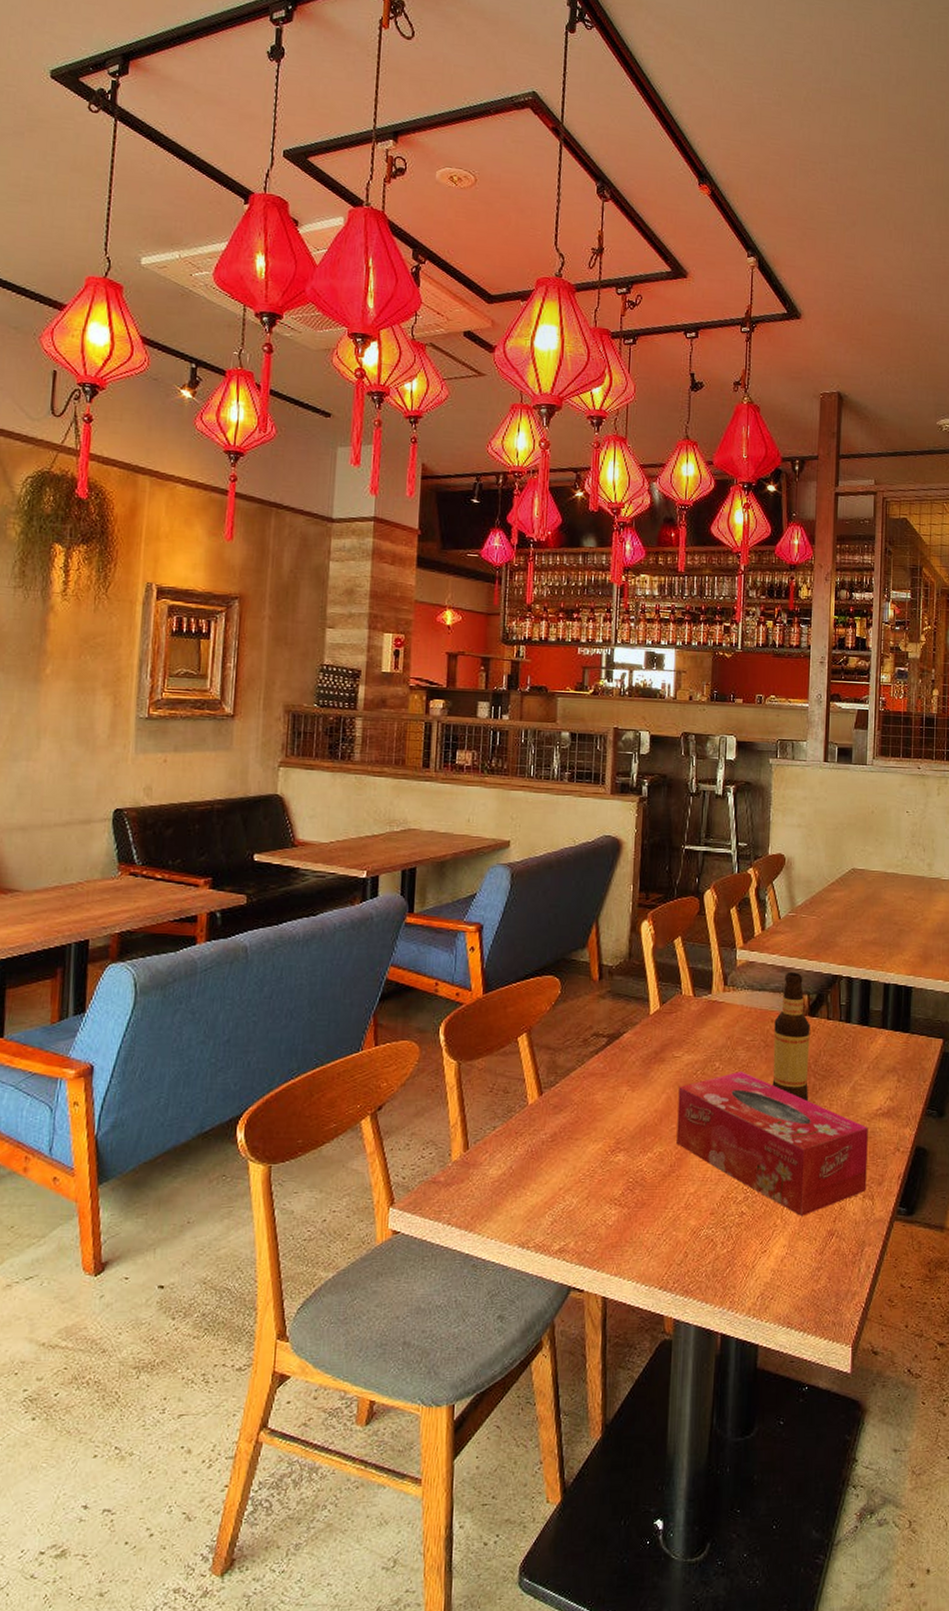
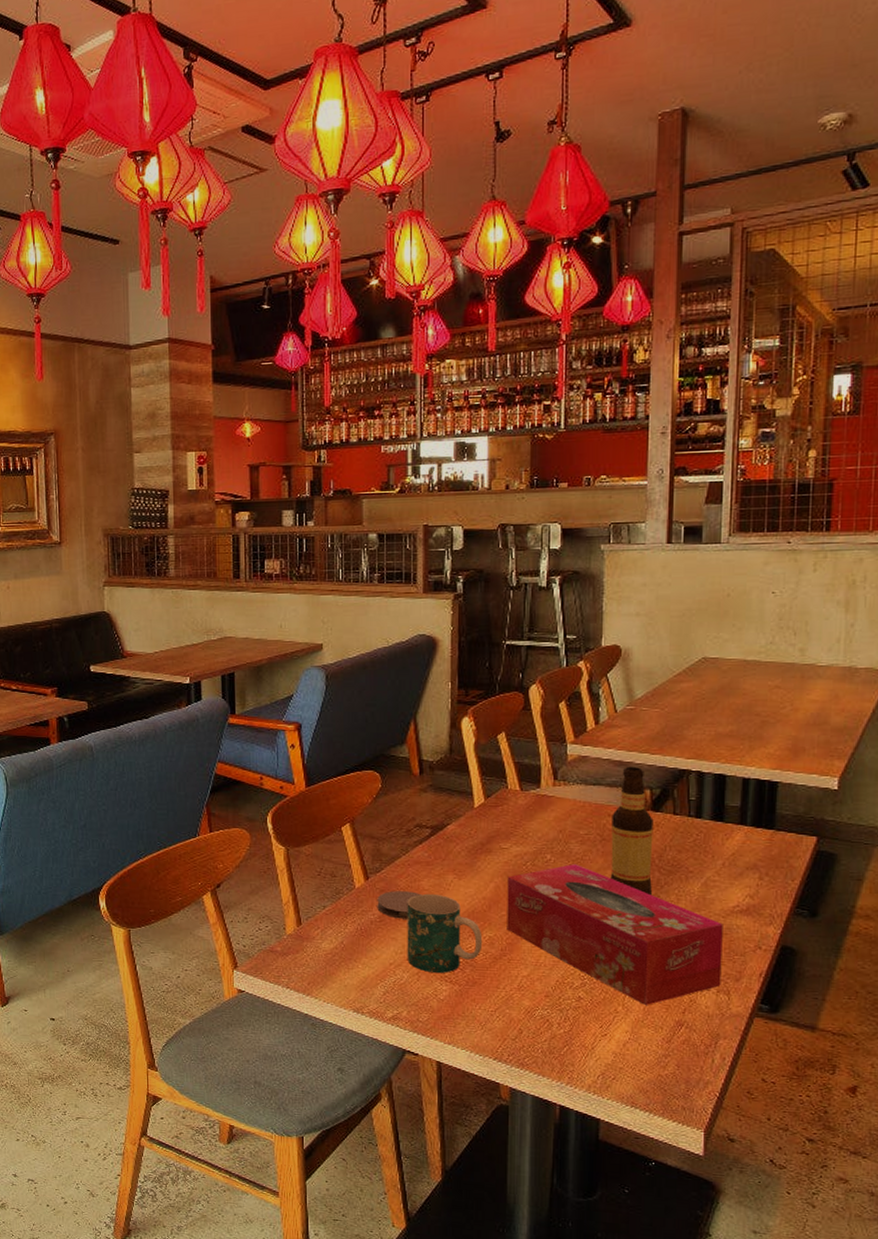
coaster: none [549,1106,595,1137] -> present [377,891,422,919]
mug: none [577,1108,653,1195] -> present [407,893,483,973]

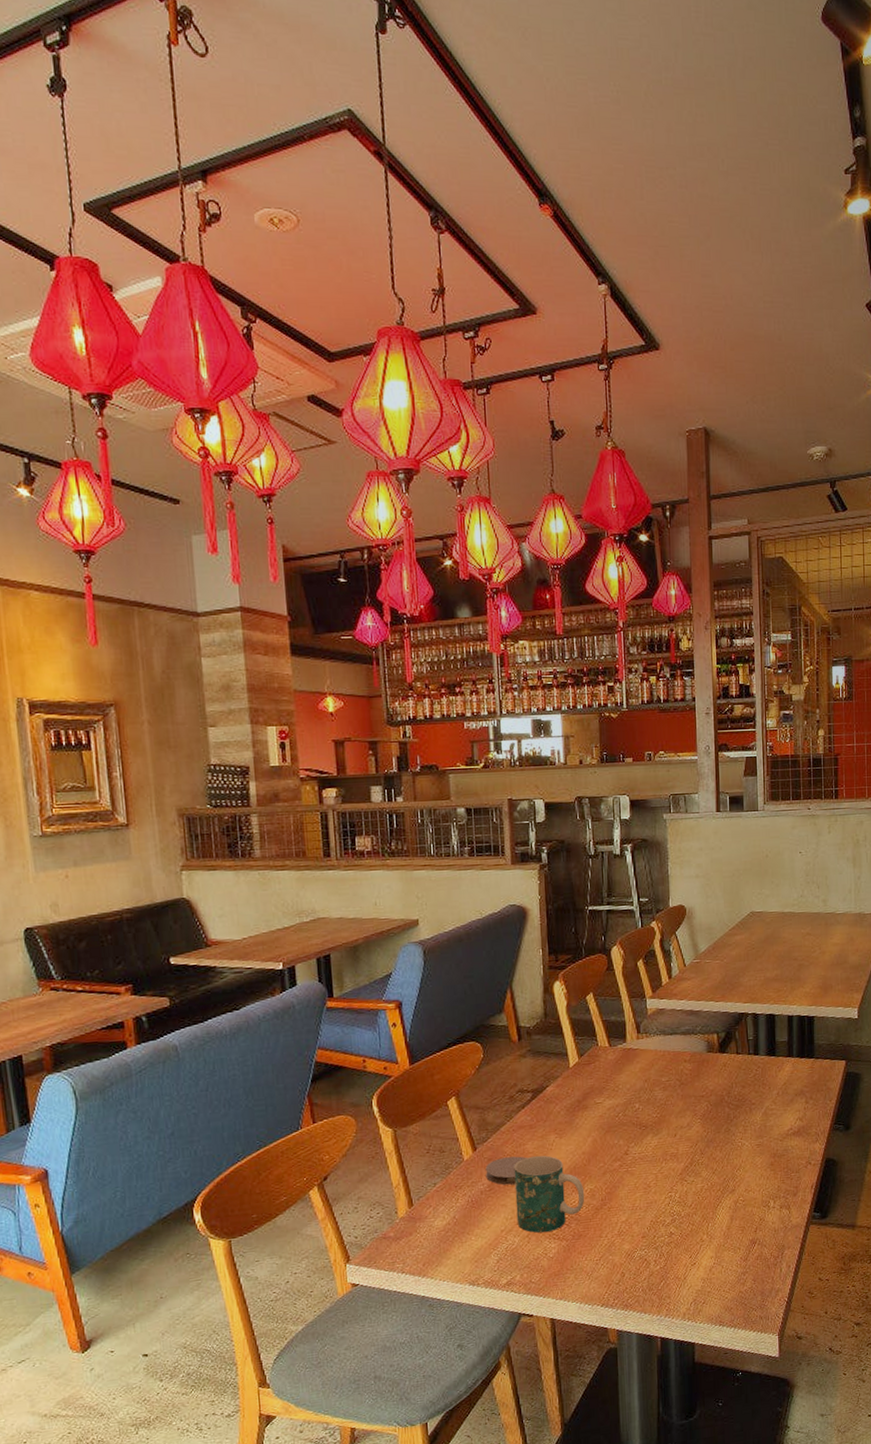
tissue box: present [507,864,723,1006] -> none [603,1109,783,1231]
bottle: present [610,767,654,896] -> none [687,1014,724,1130]

